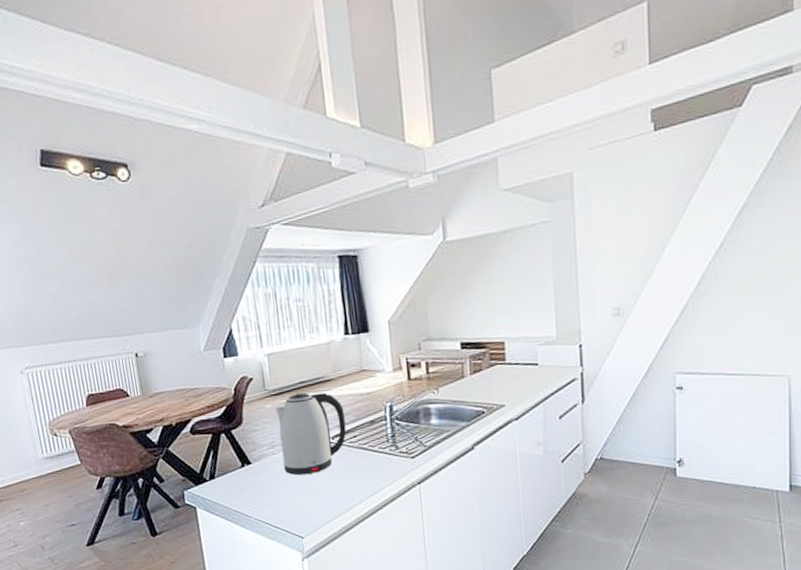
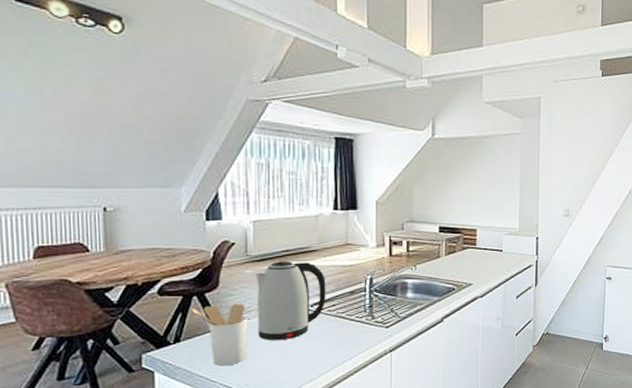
utensil holder: none [221,439,276,502] -> present [191,304,248,366]

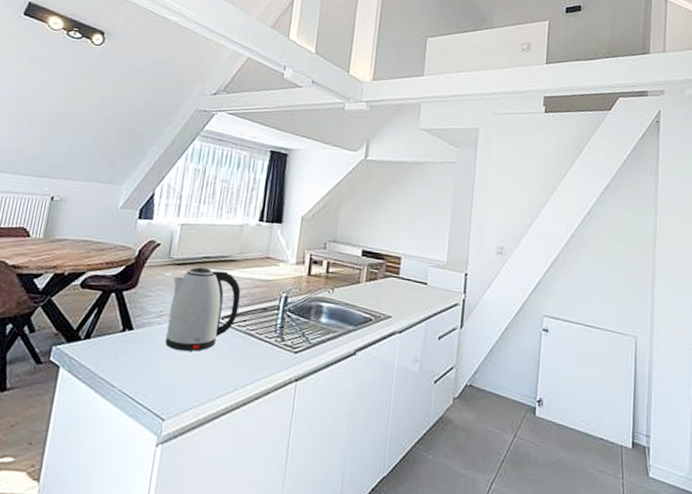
utensil holder: present [191,304,248,366] -> none [107,304,159,372]

